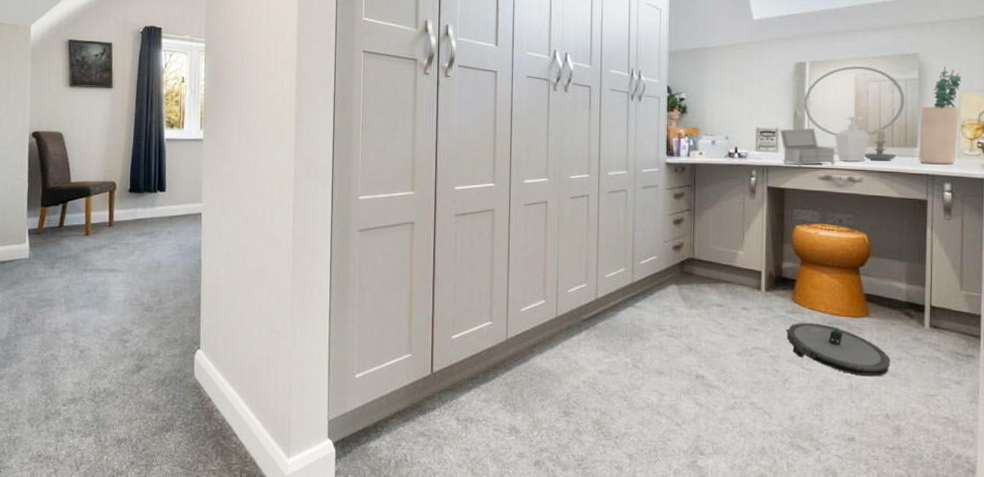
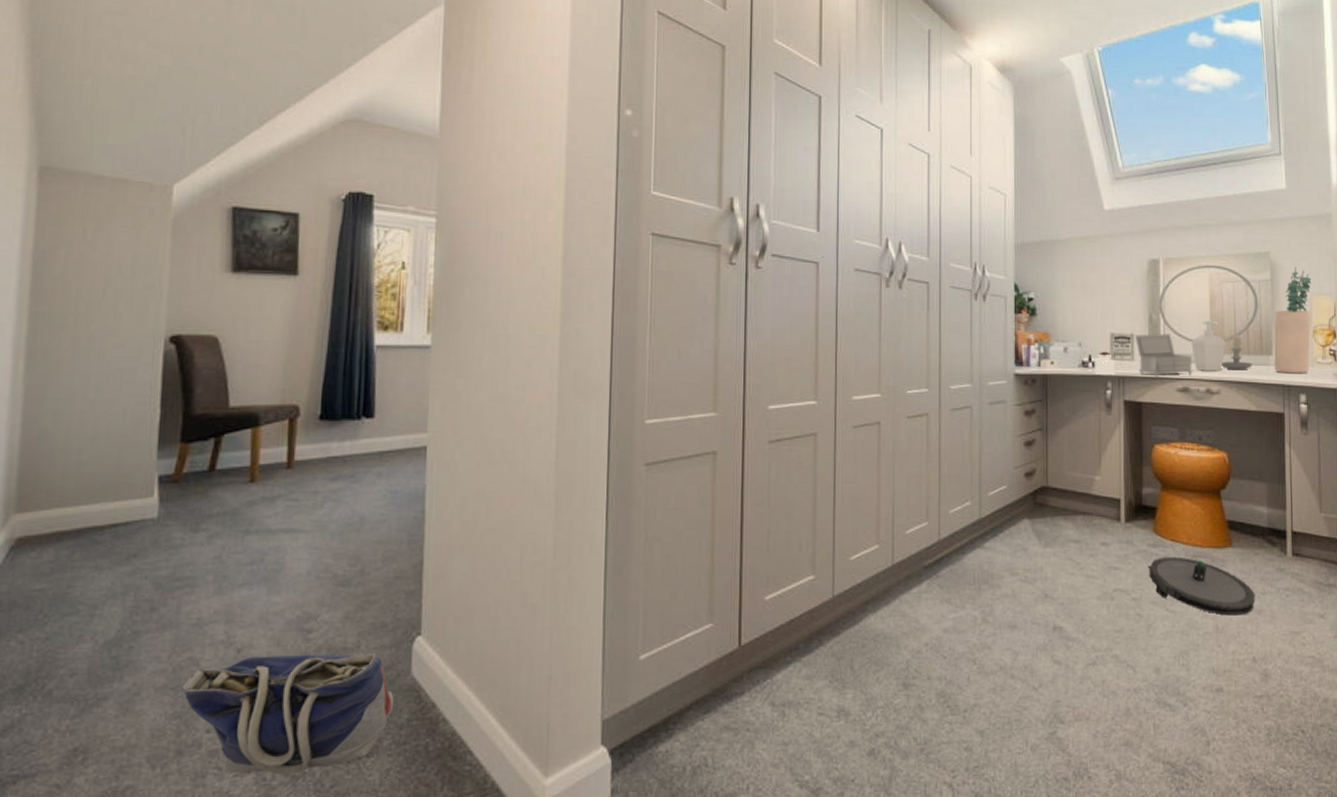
tote bag: none [47,356,183,440] -> present [182,652,395,777]
perfume bottle: none [740,143,760,165] -> present [1094,351,1115,376]

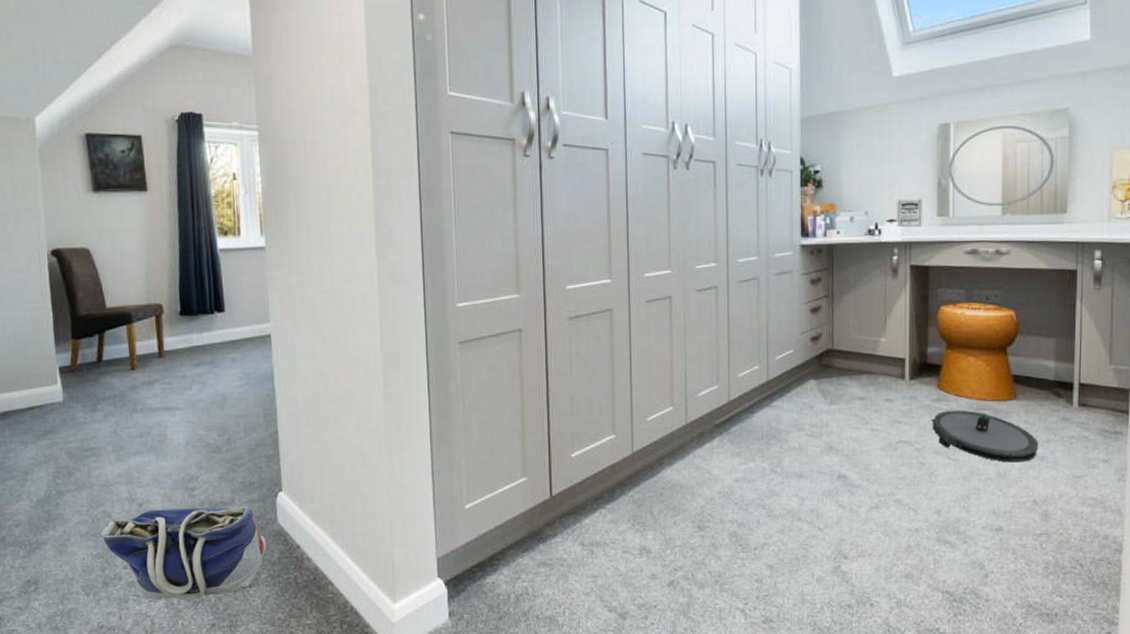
jewelry box: present [1134,333,1193,377] -> none [922,197,982,241]
soap bottle: present [1191,321,1227,371] -> none [981,182,1019,233]
candle: present [1221,333,1252,370] -> none [1012,193,1045,230]
vase: present [1274,267,1312,374] -> none [1069,122,1113,231]

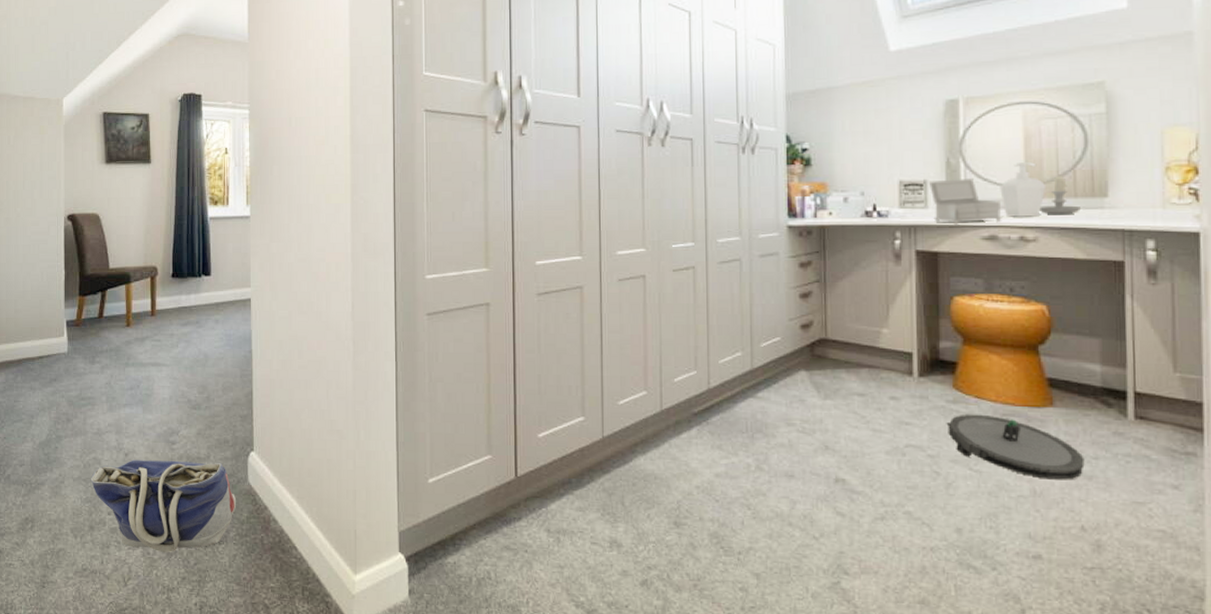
perfume bottle: present [880,218,902,242] -> none [879,199,905,225]
jewelry box: none [922,197,982,241] -> present [928,177,1002,225]
soap bottle: none [981,182,1019,233] -> present [1000,162,1047,217]
candle: none [1012,193,1045,230] -> present [1039,174,1081,215]

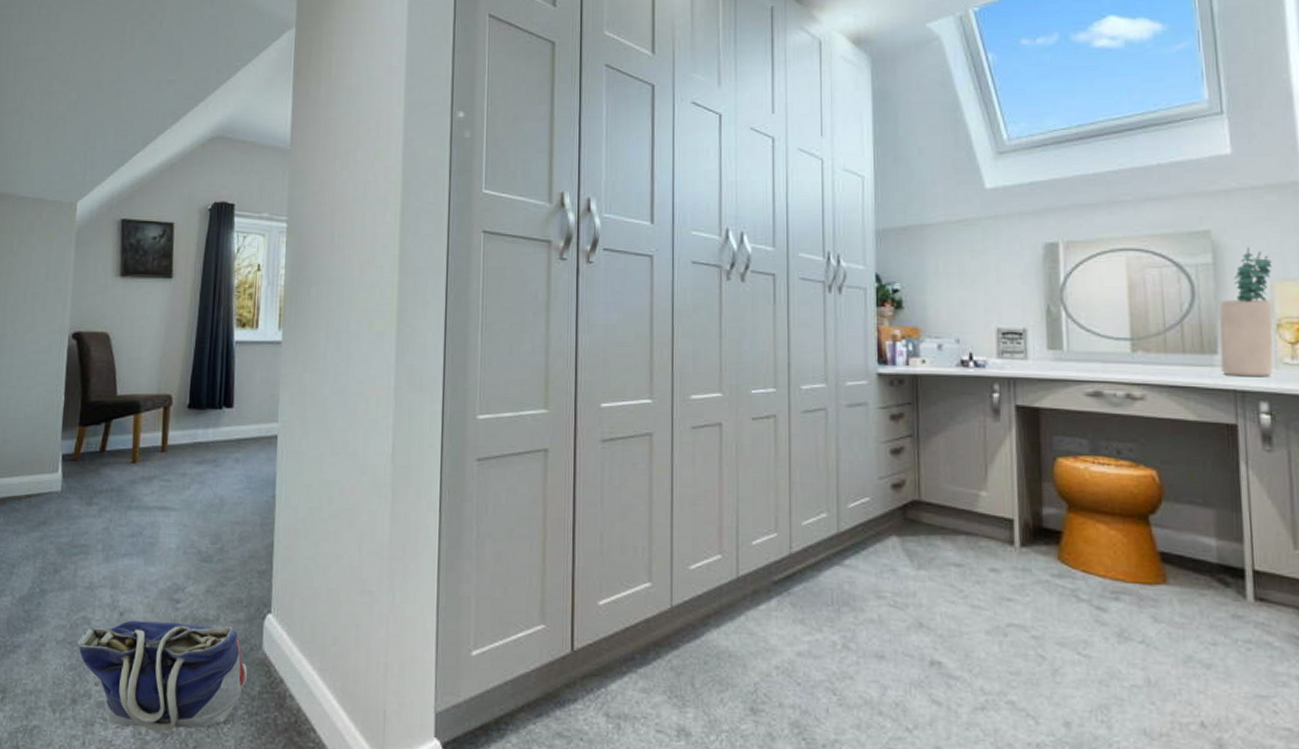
jewelry box: present [928,177,1002,225] -> none [1028,328,1107,378]
robot vacuum: present [946,414,1085,480] -> none [1051,590,1202,669]
soap bottle: present [1000,162,1047,217] -> none [1104,313,1153,373]
candle: present [1039,174,1081,215] -> none [1146,328,1190,372]
vase: none [1110,96,1163,217] -> present [1219,247,1273,377]

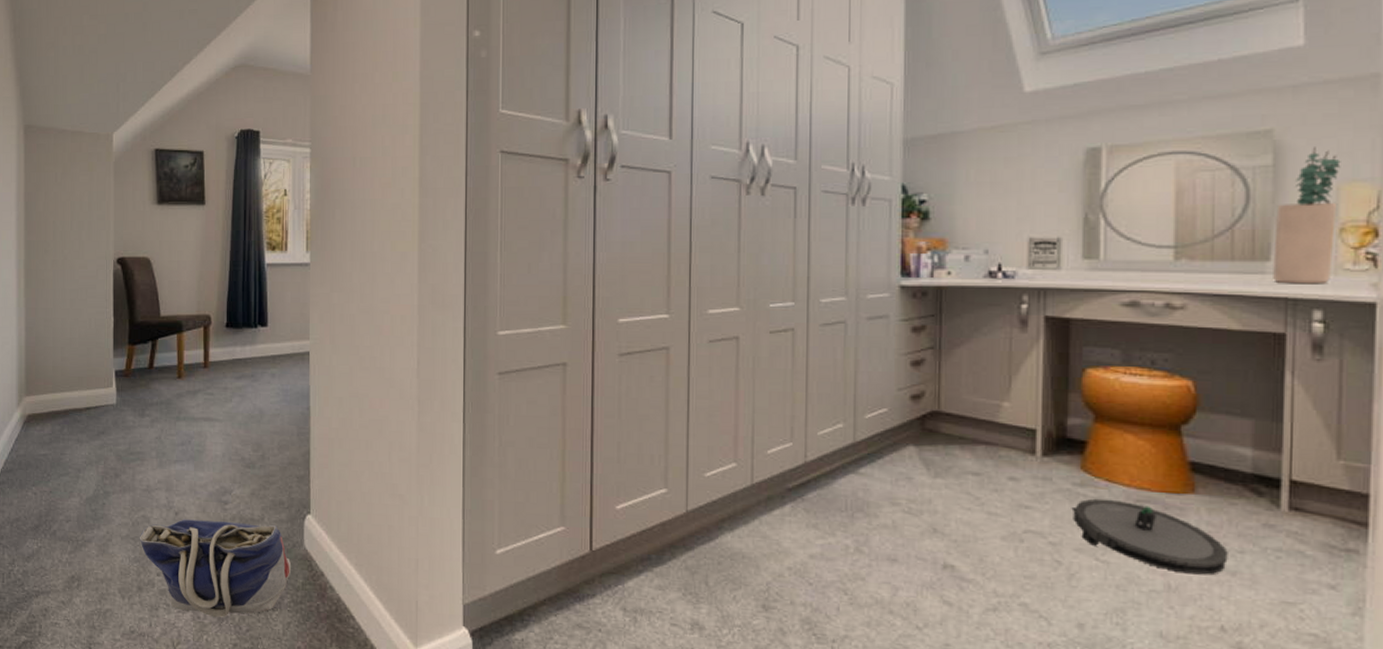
robot vacuum: none [1051,590,1202,669] -> present [1071,498,1228,575]

